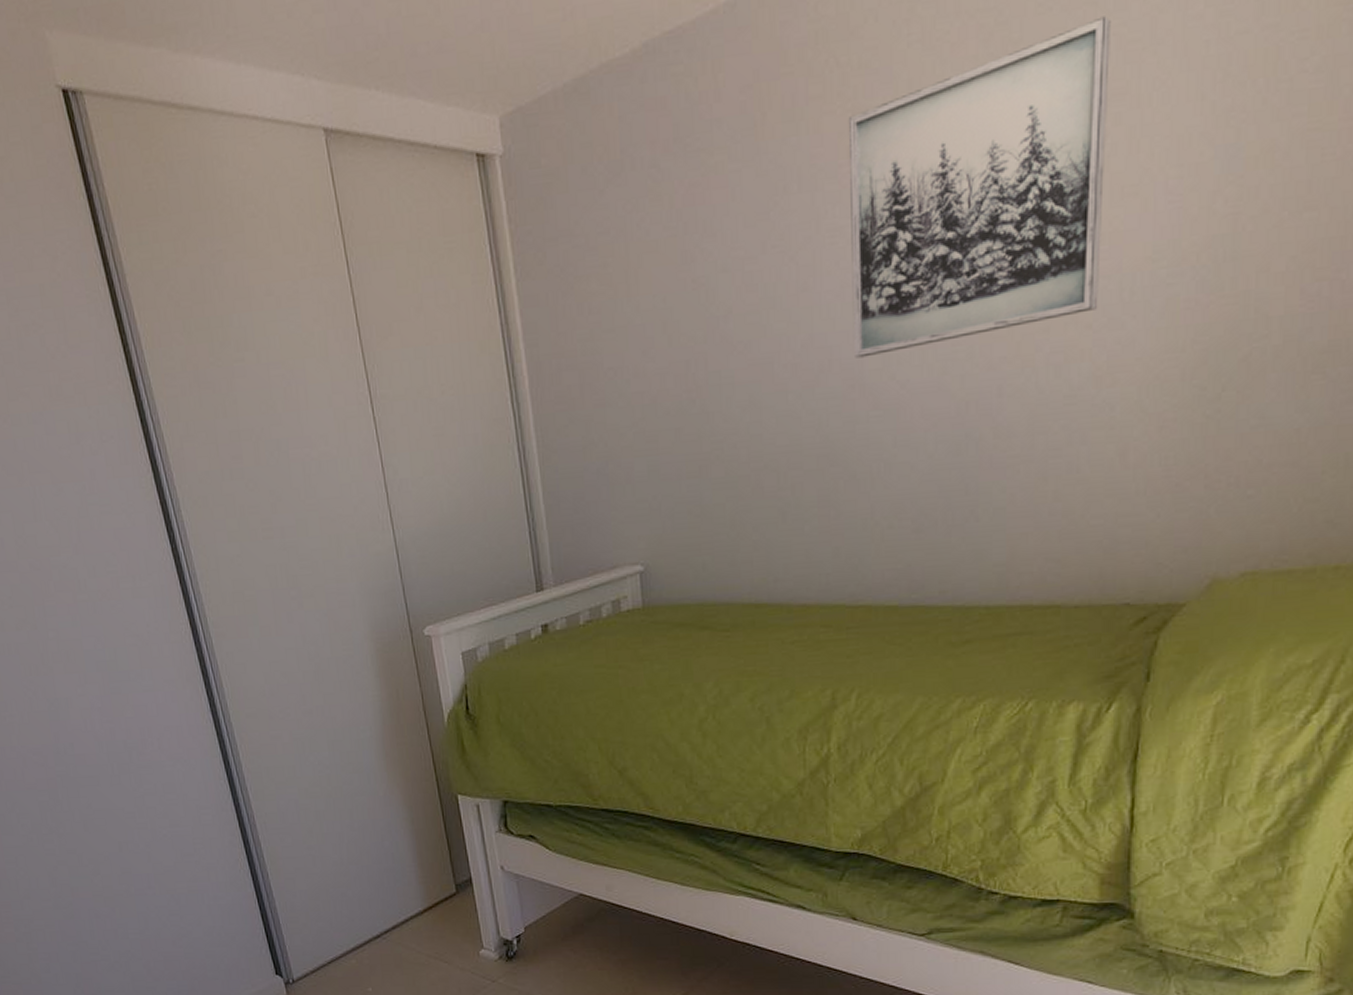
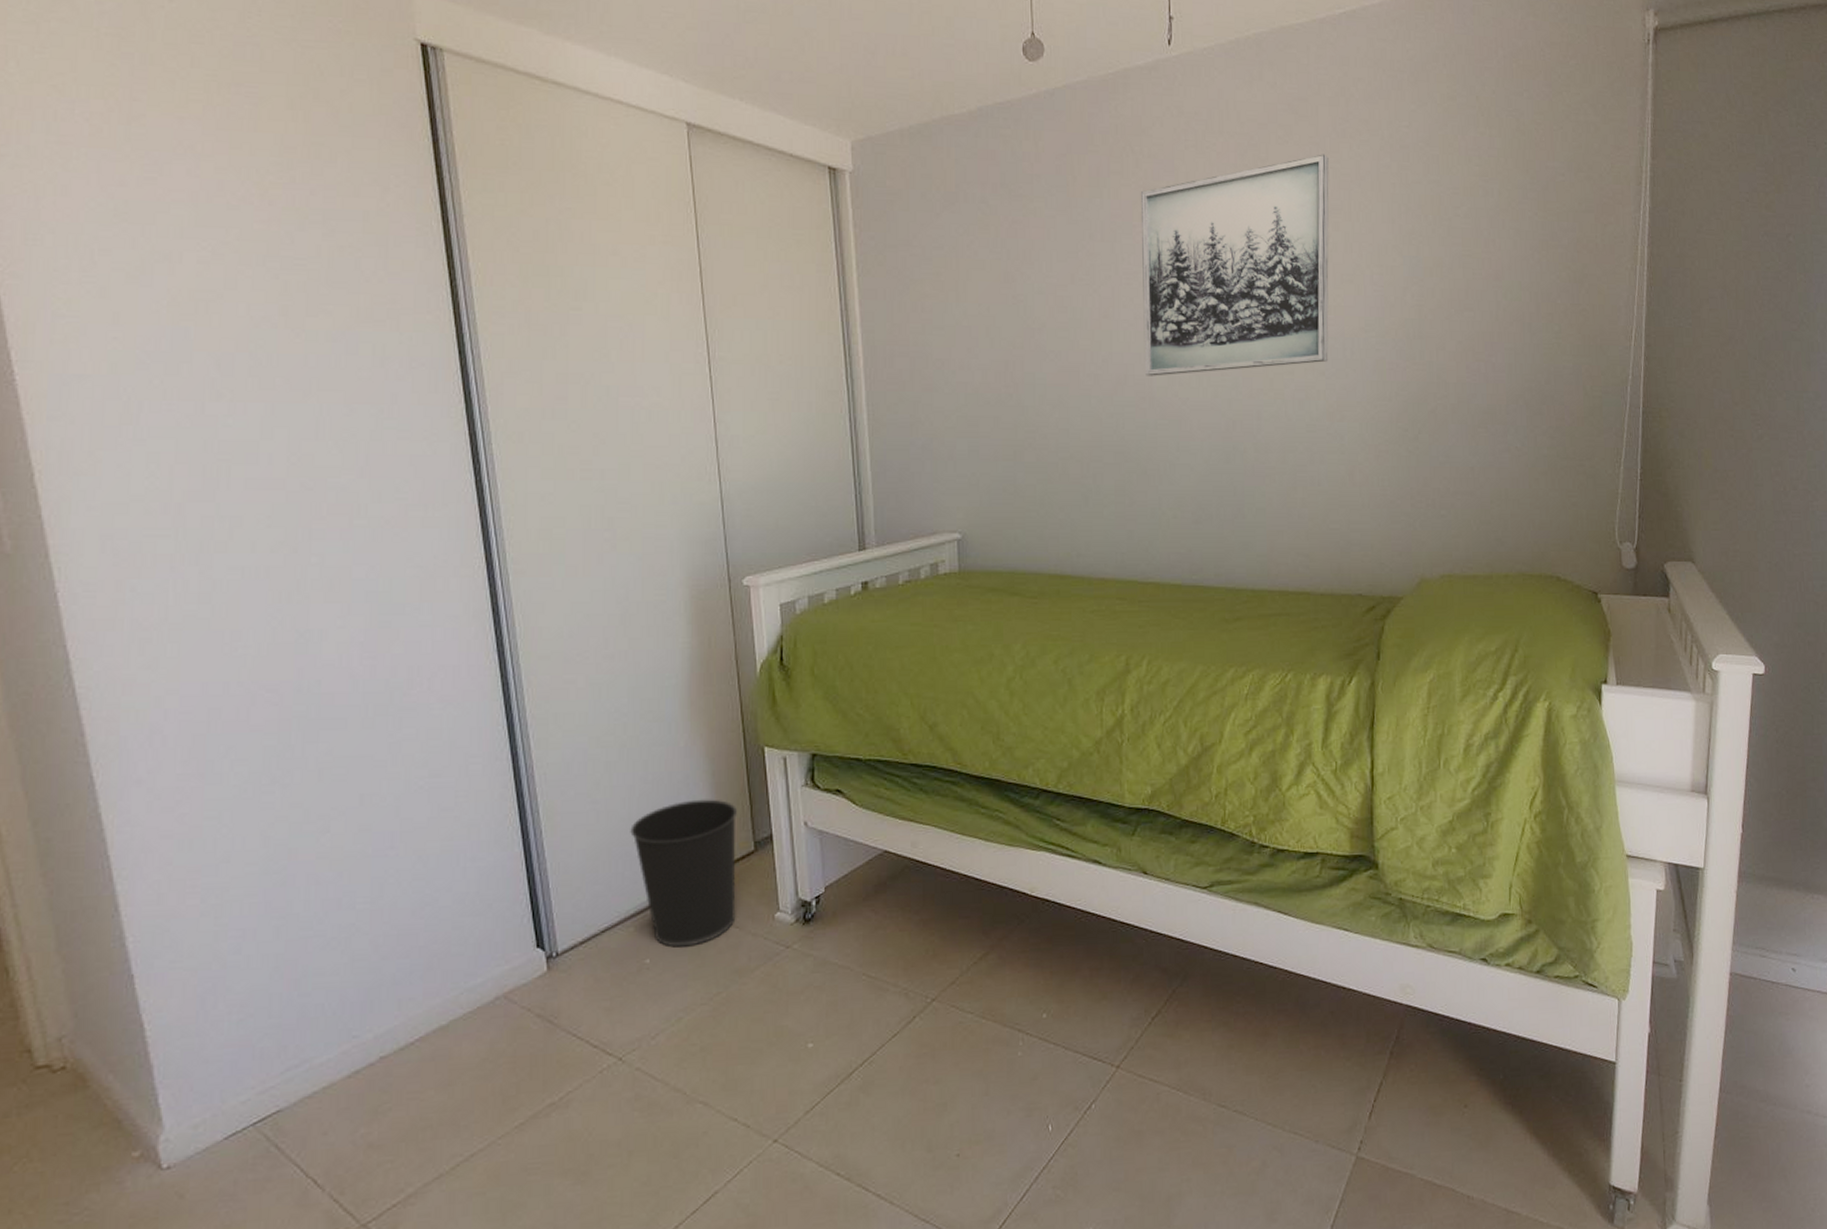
wastebasket: none [343,845,444,978] -> present [630,799,737,948]

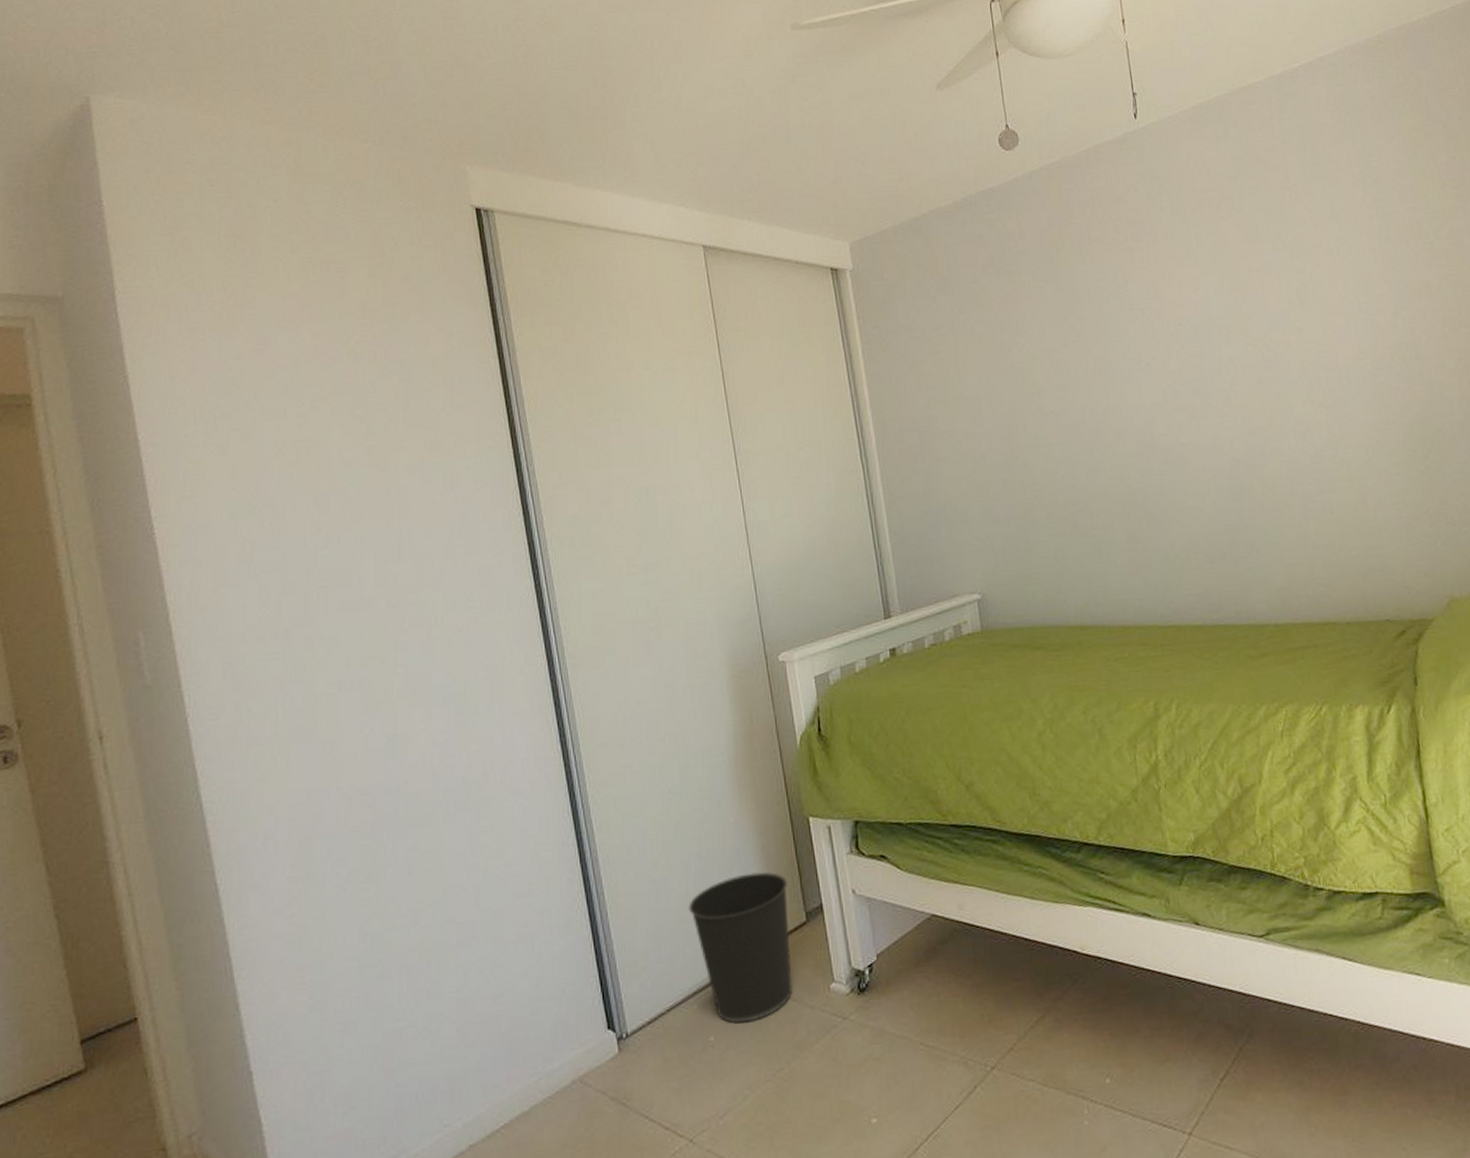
wall art: present [1141,154,1329,376] -> none [1123,197,1326,426]

